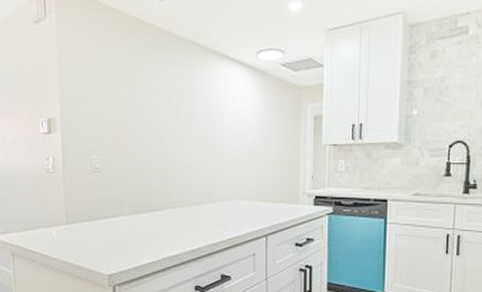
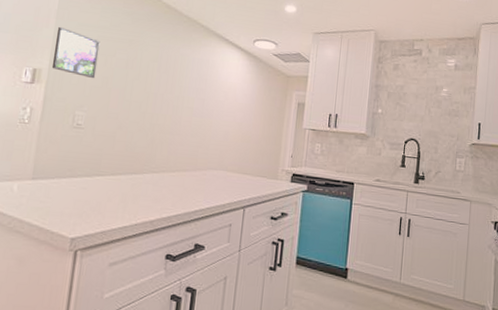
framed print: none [61,72,104,121] -> present [51,26,101,79]

